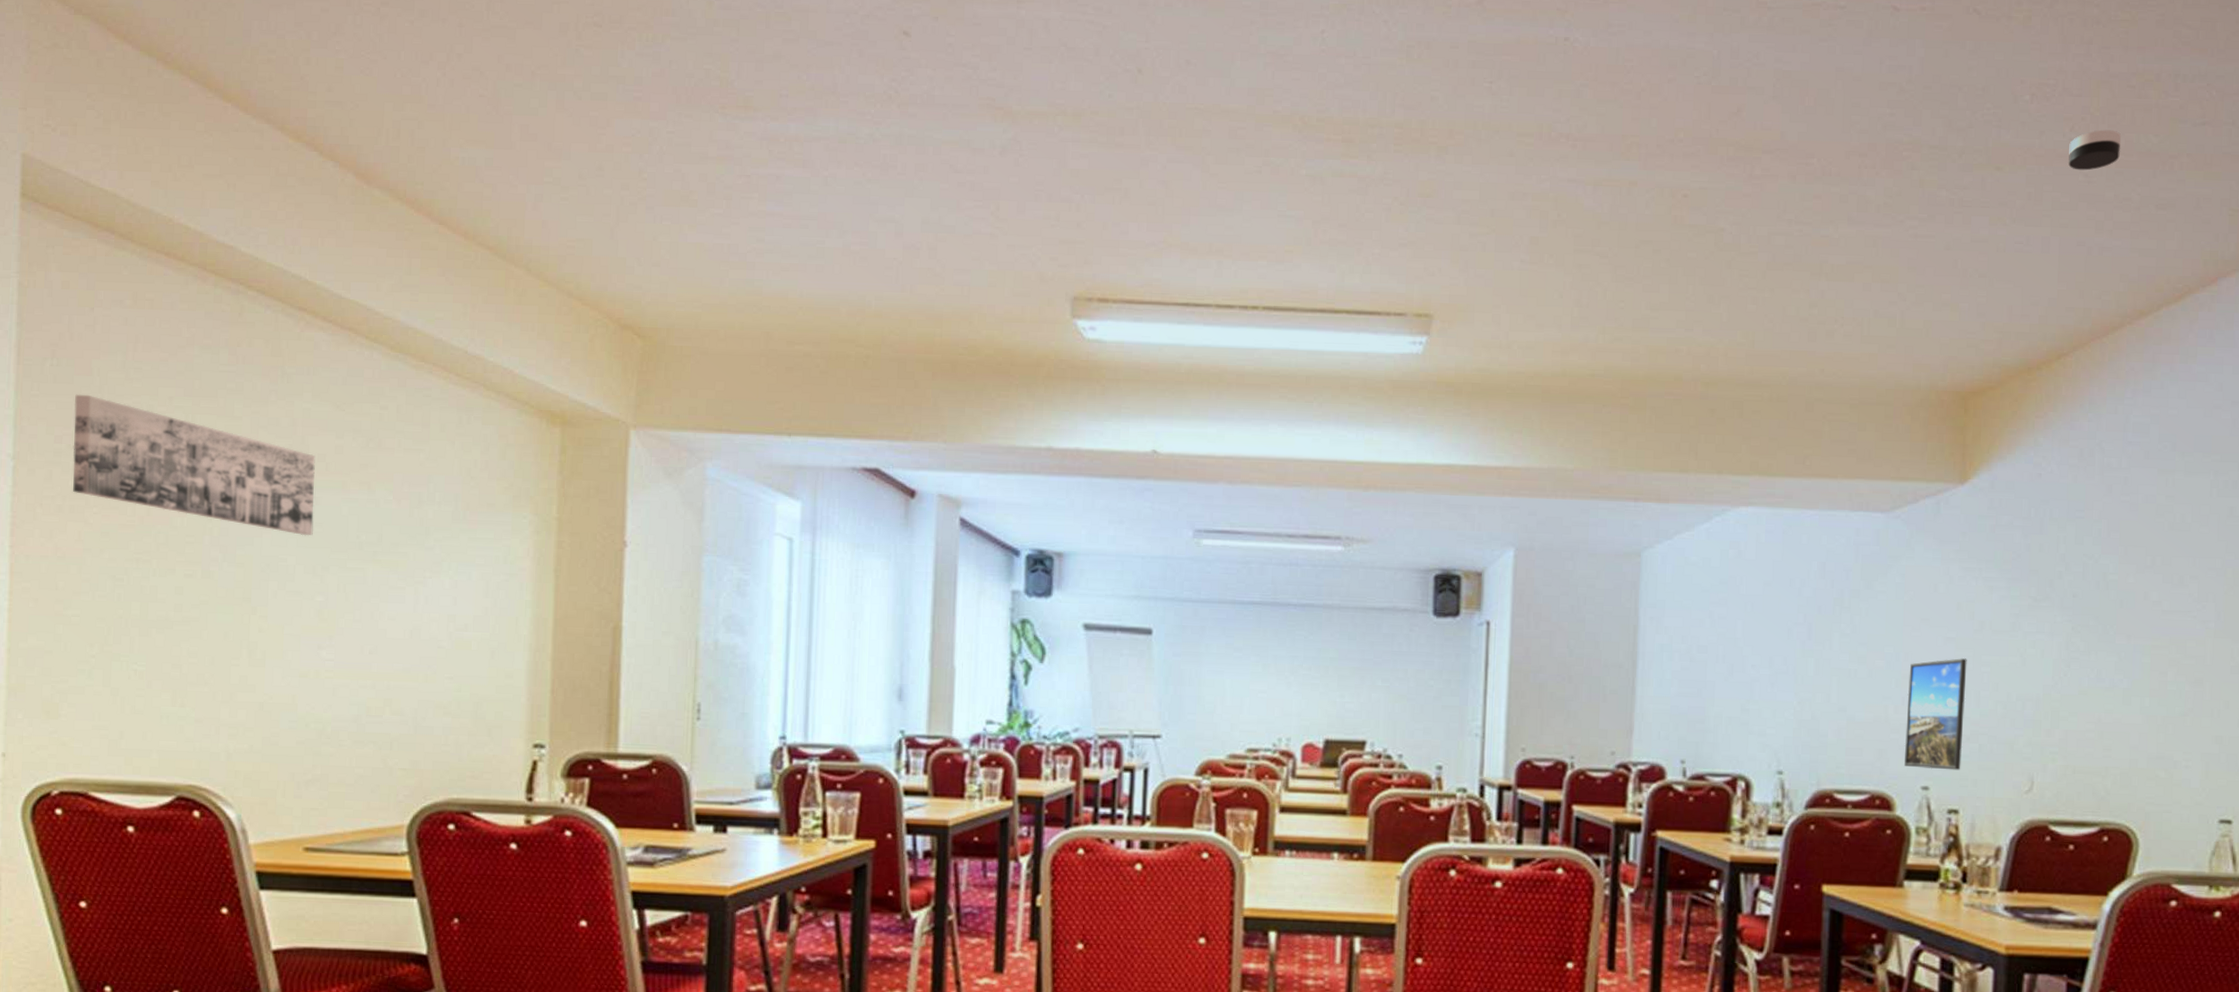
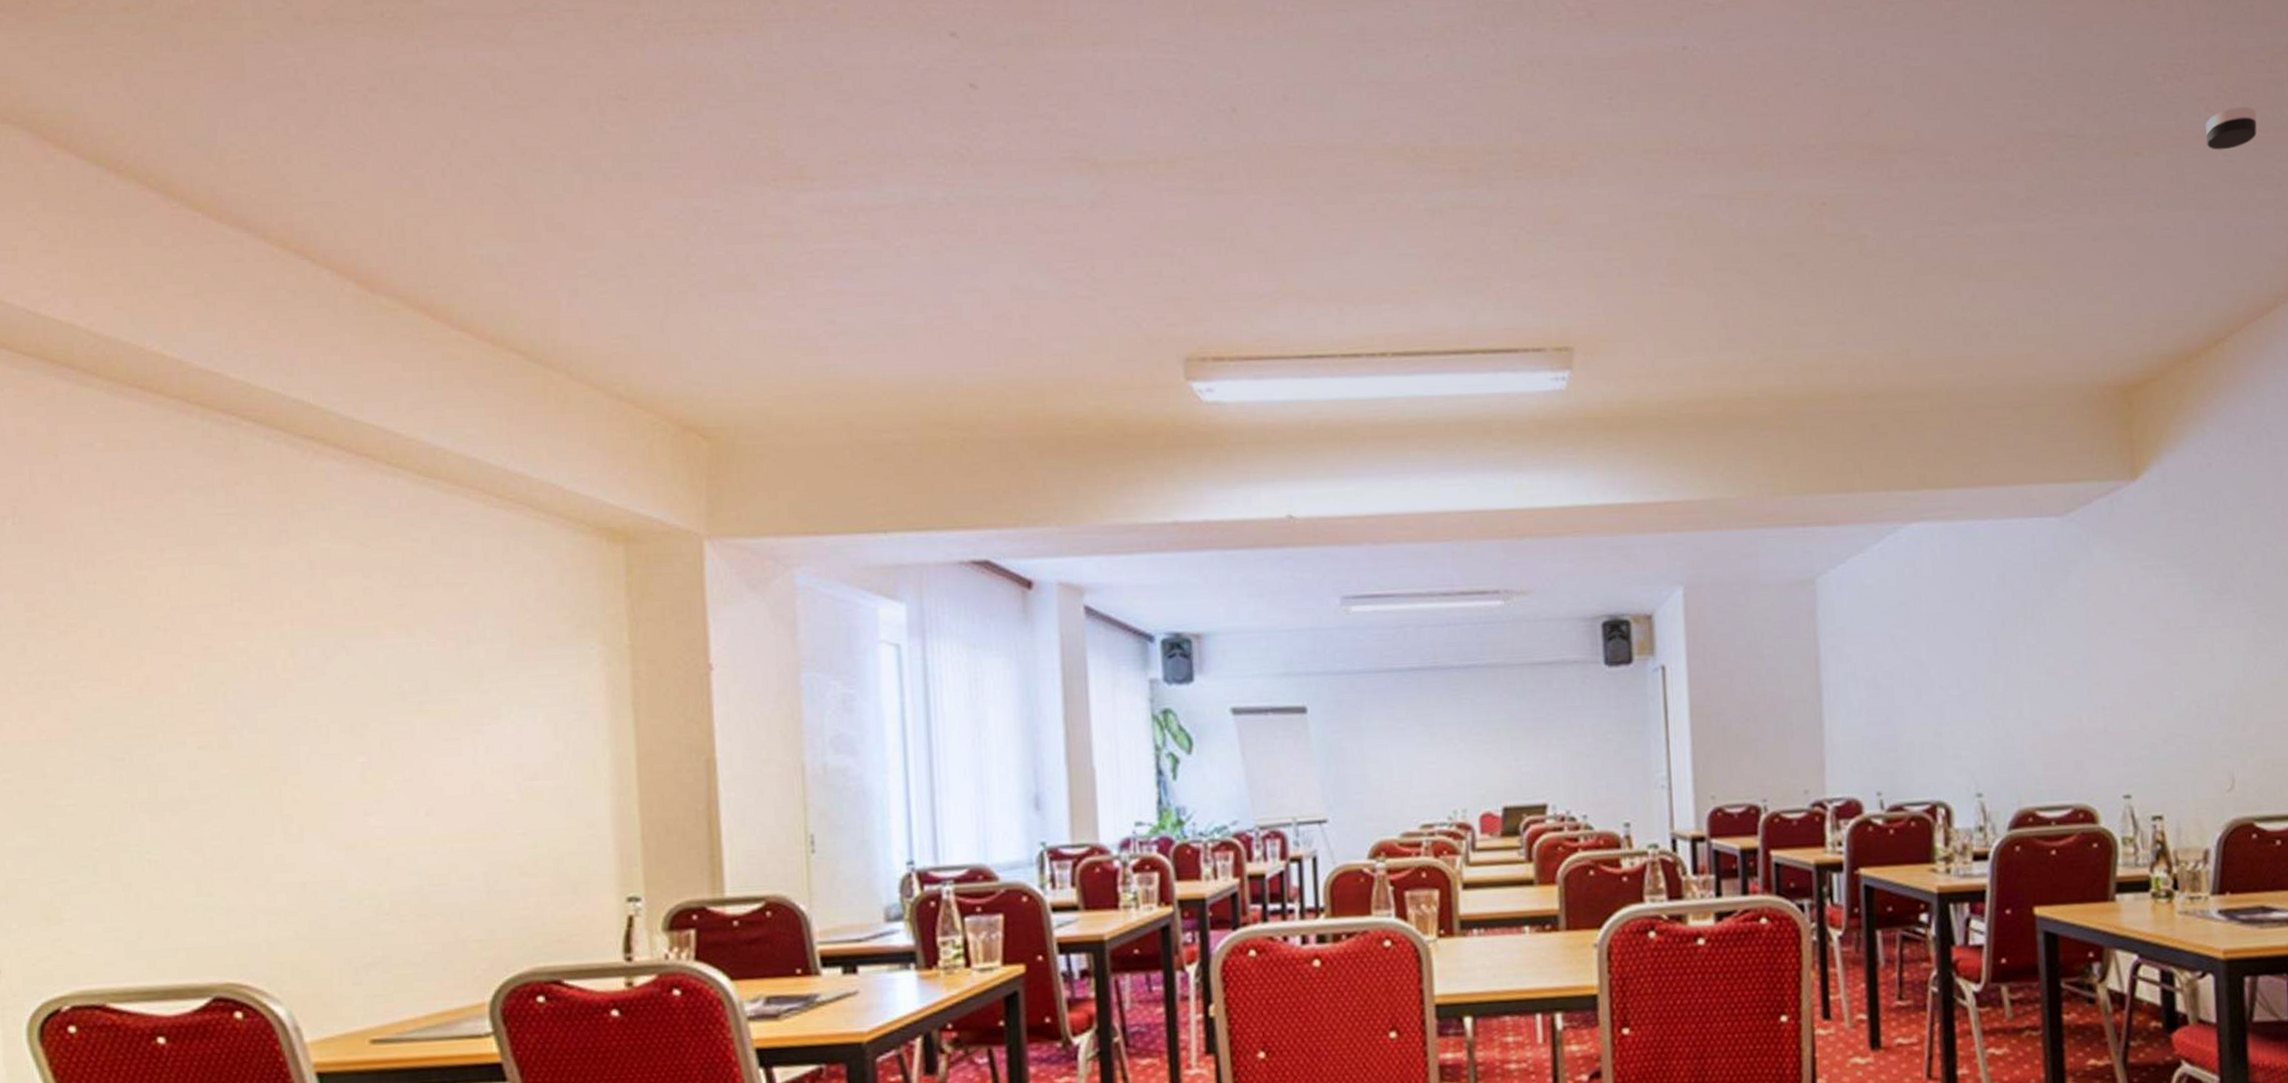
wall art: present [73,394,315,536] -> none [45,553,346,691]
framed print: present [1904,658,1967,771] -> none [2099,659,2161,777]

